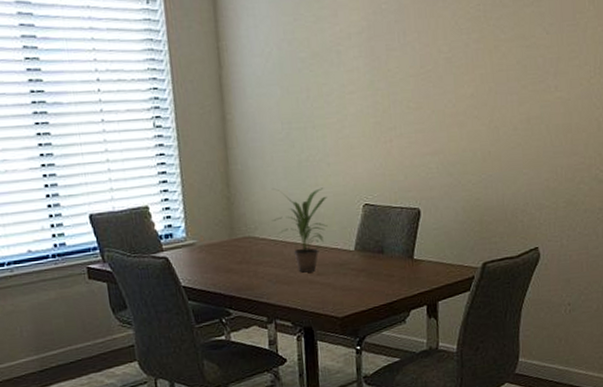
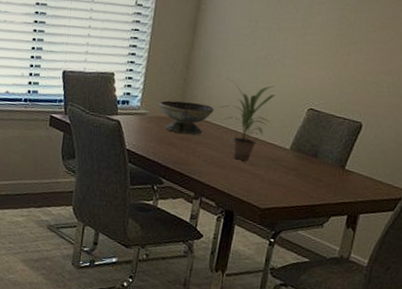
decorative bowl: none [205,221,267,258] -> present [158,100,214,135]

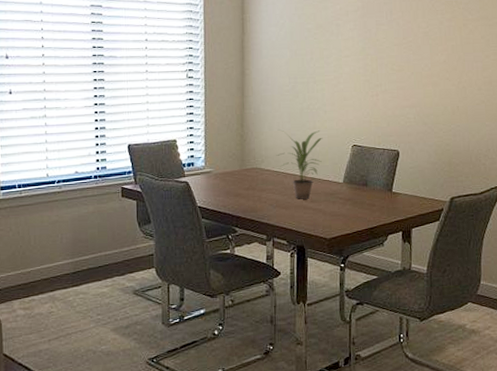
decorative bowl: present [158,100,214,135] -> none [221,155,272,185]

